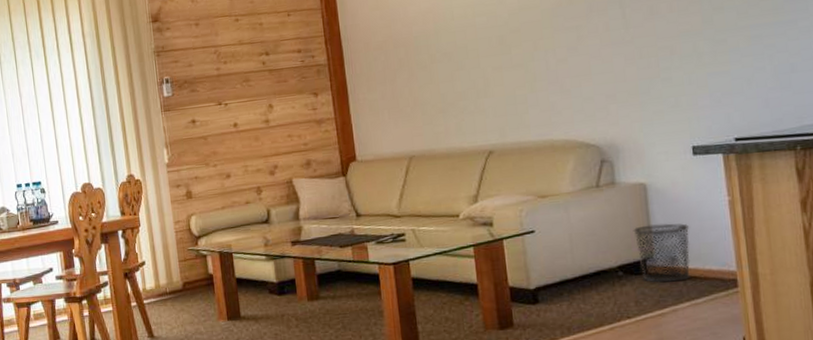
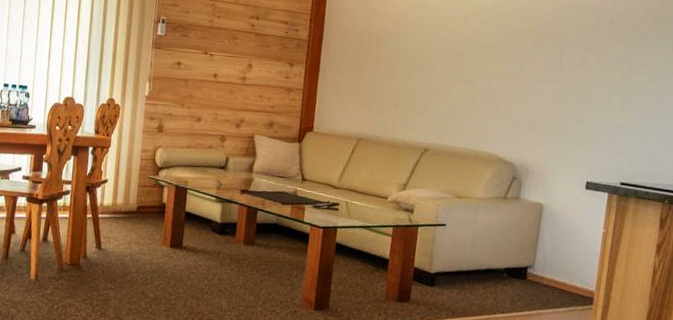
waste bin: present [633,223,691,283] -> none [521,239,568,291]

